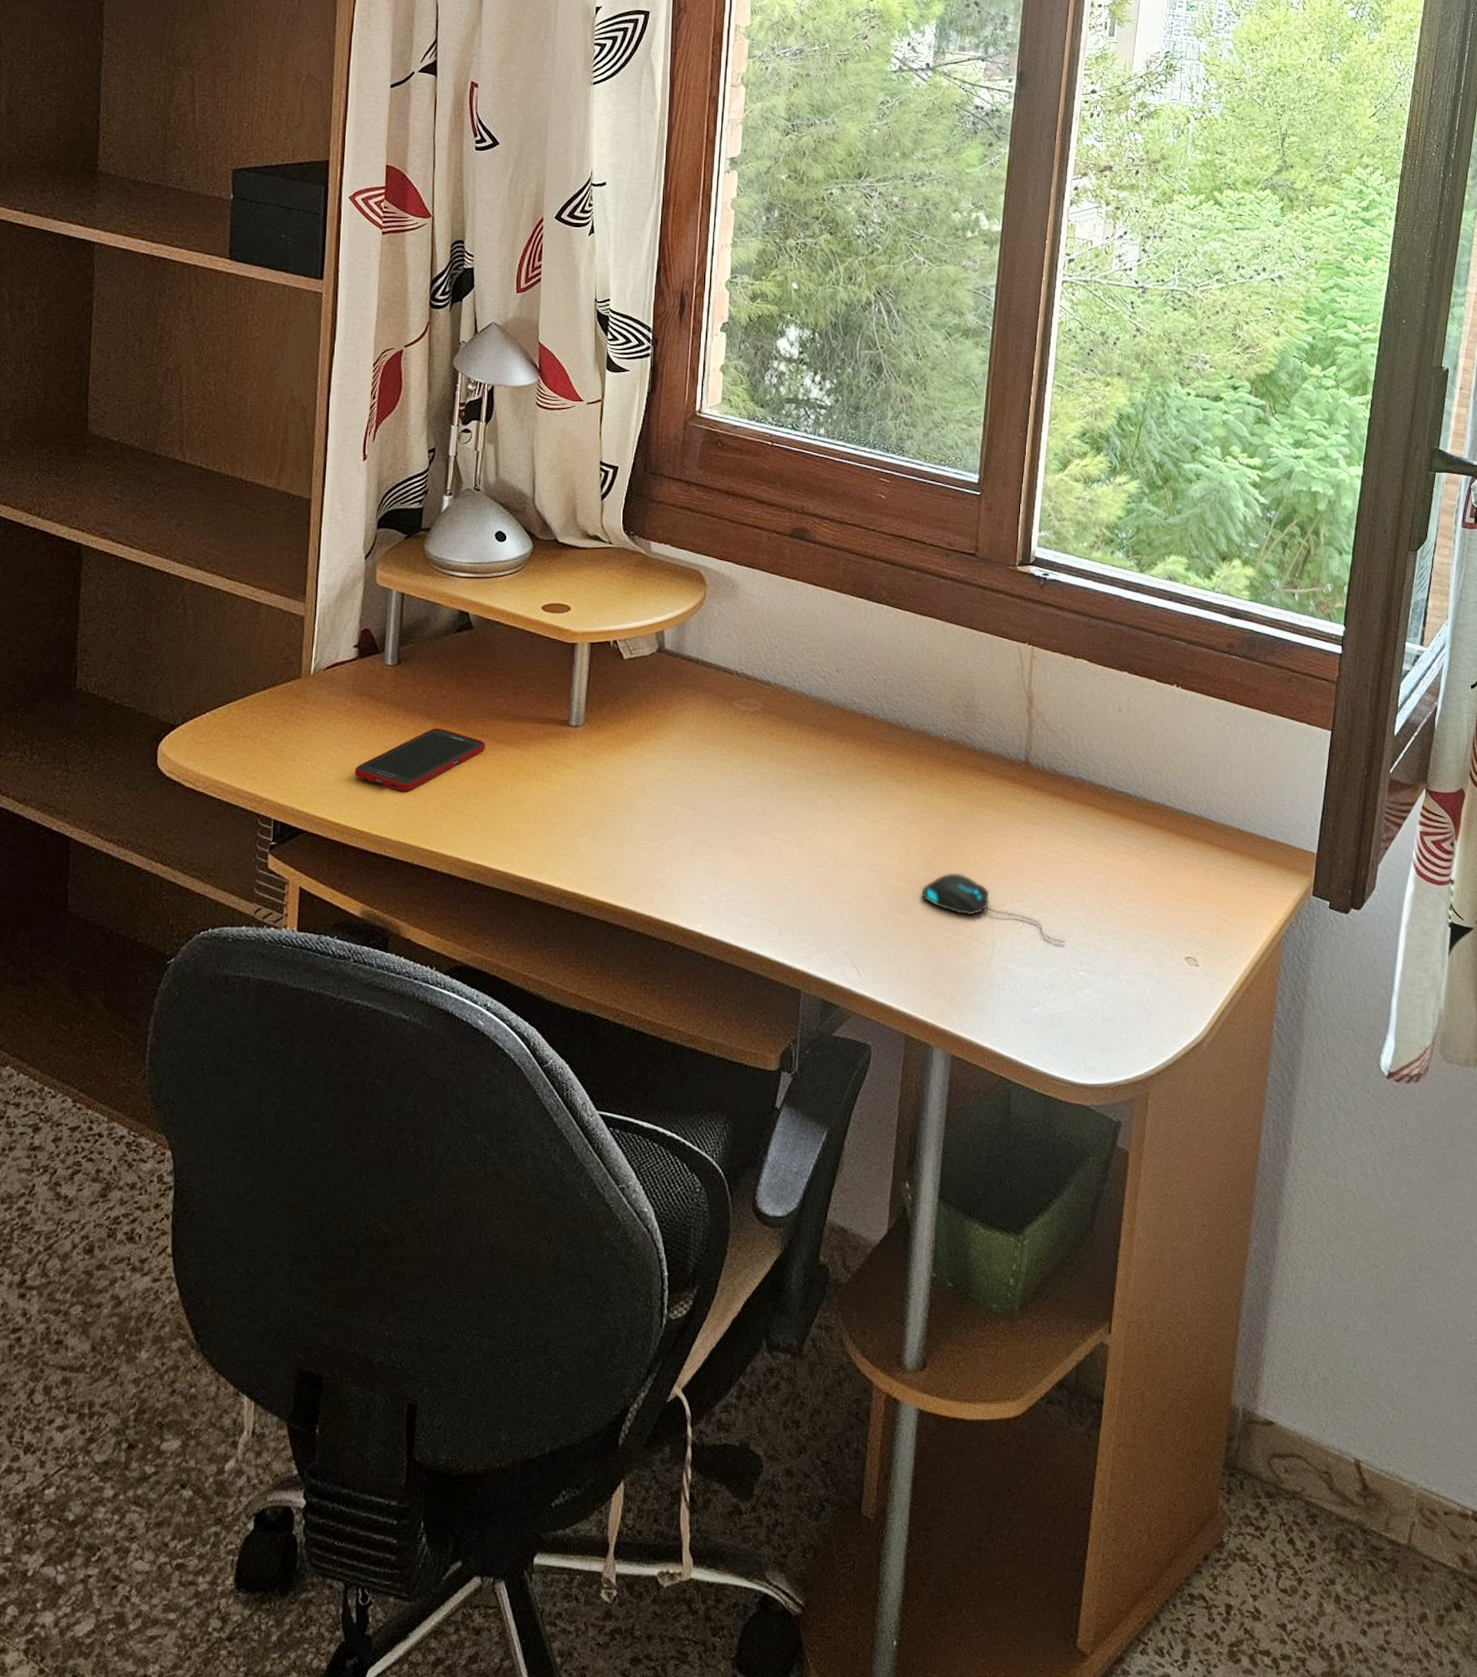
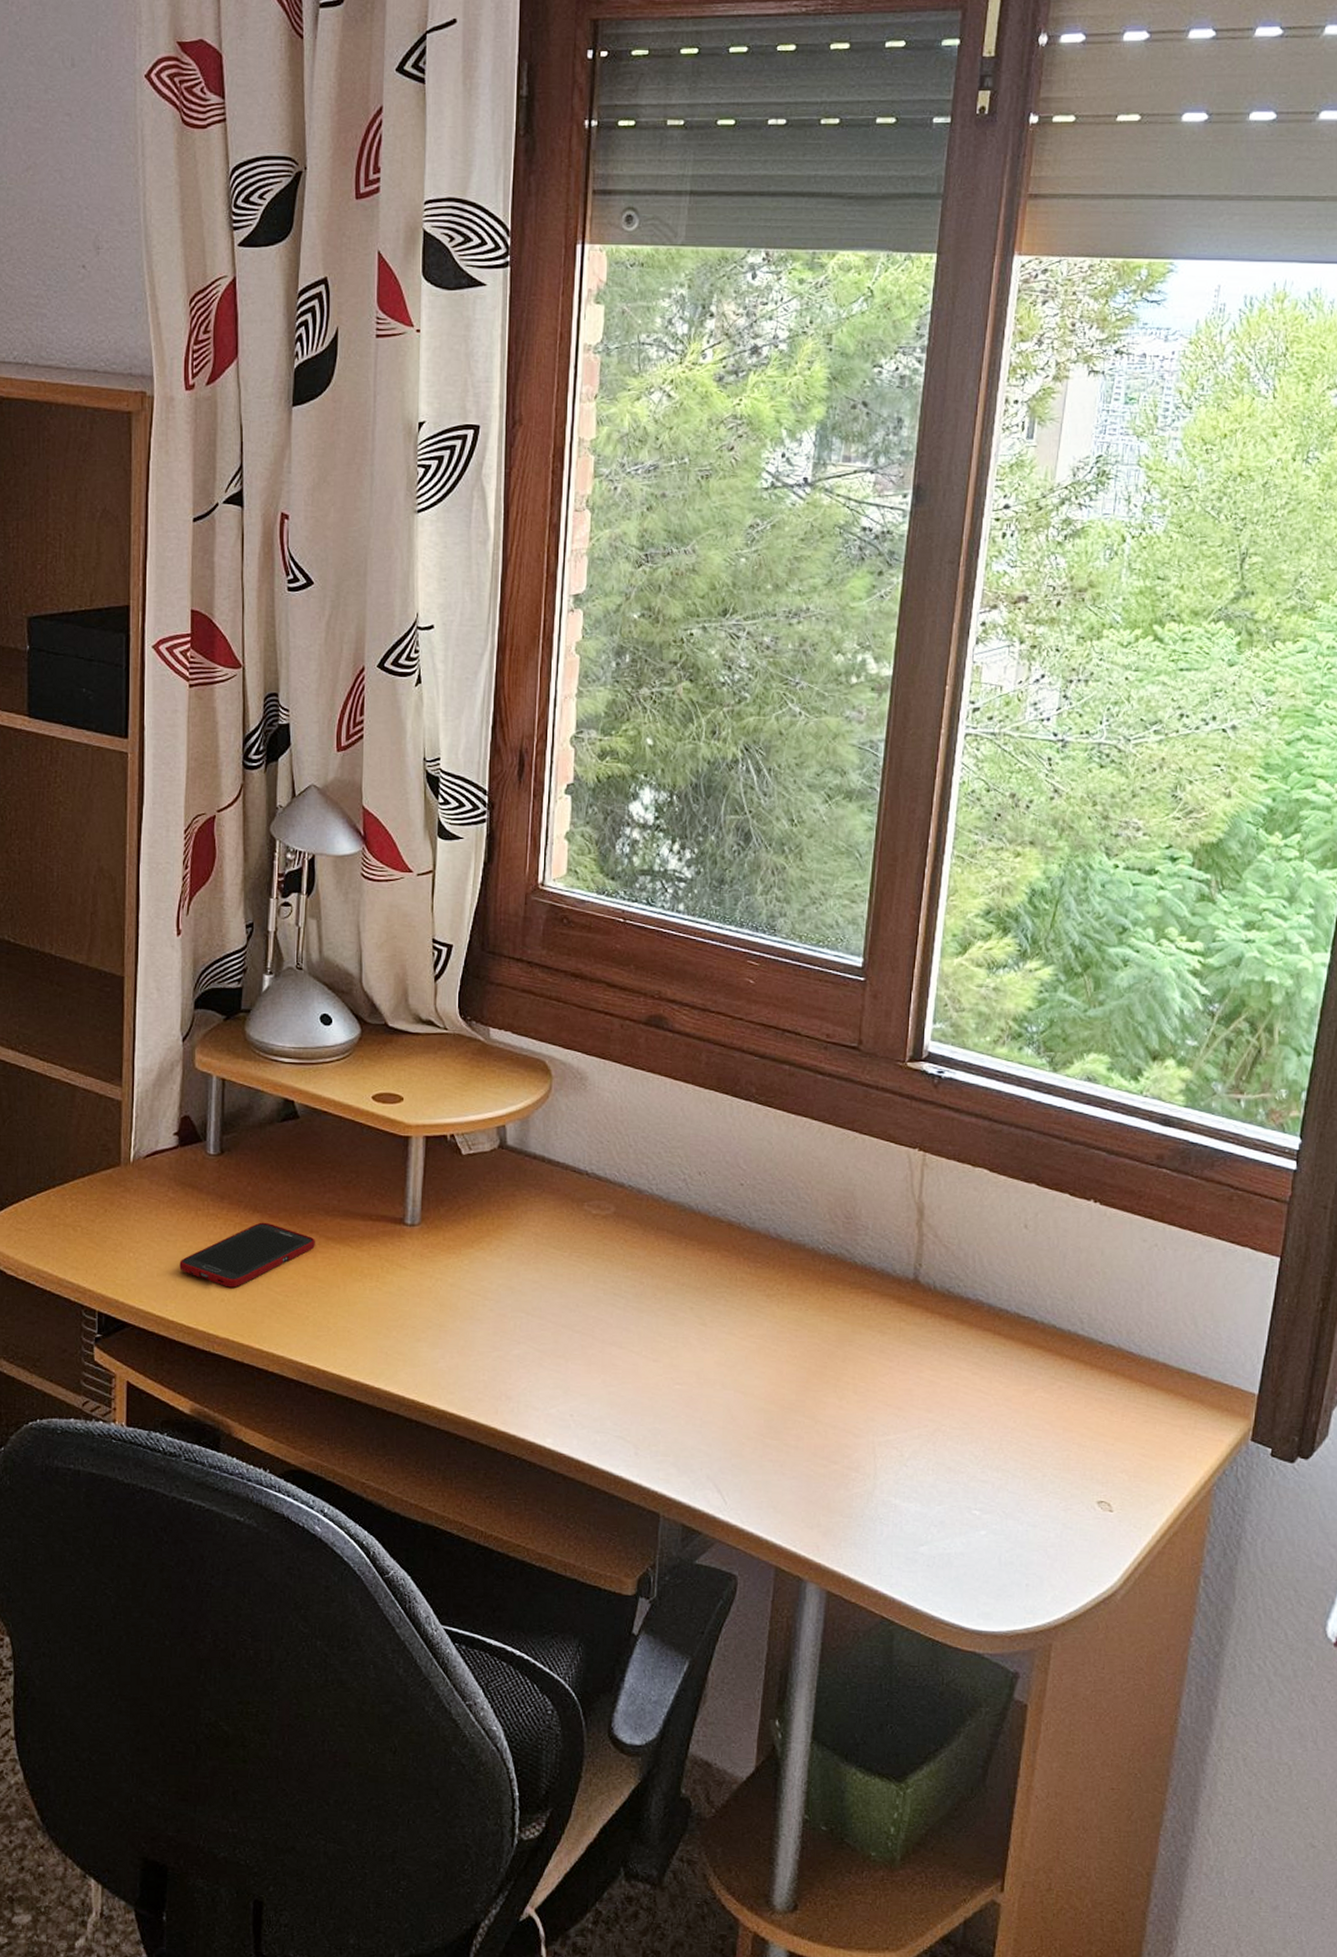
mouse: present [921,873,1066,944] -> none [793,1397,959,1479]

